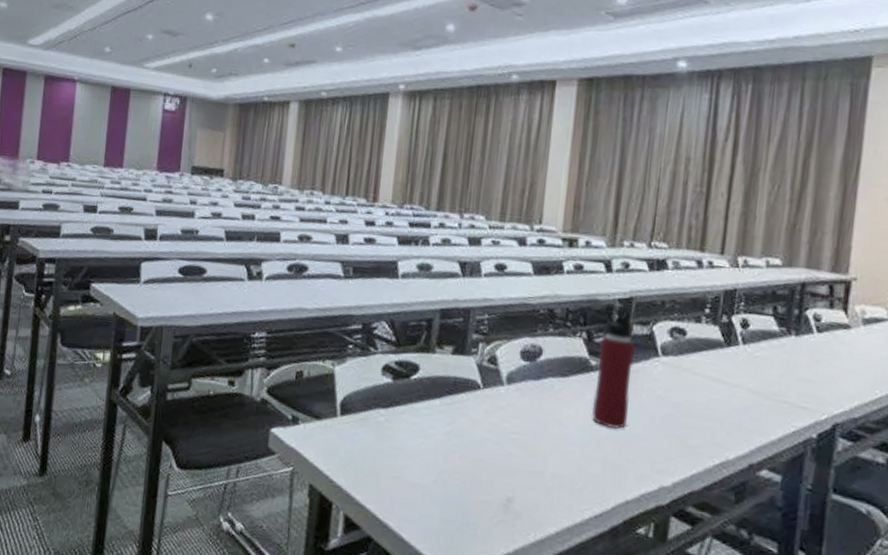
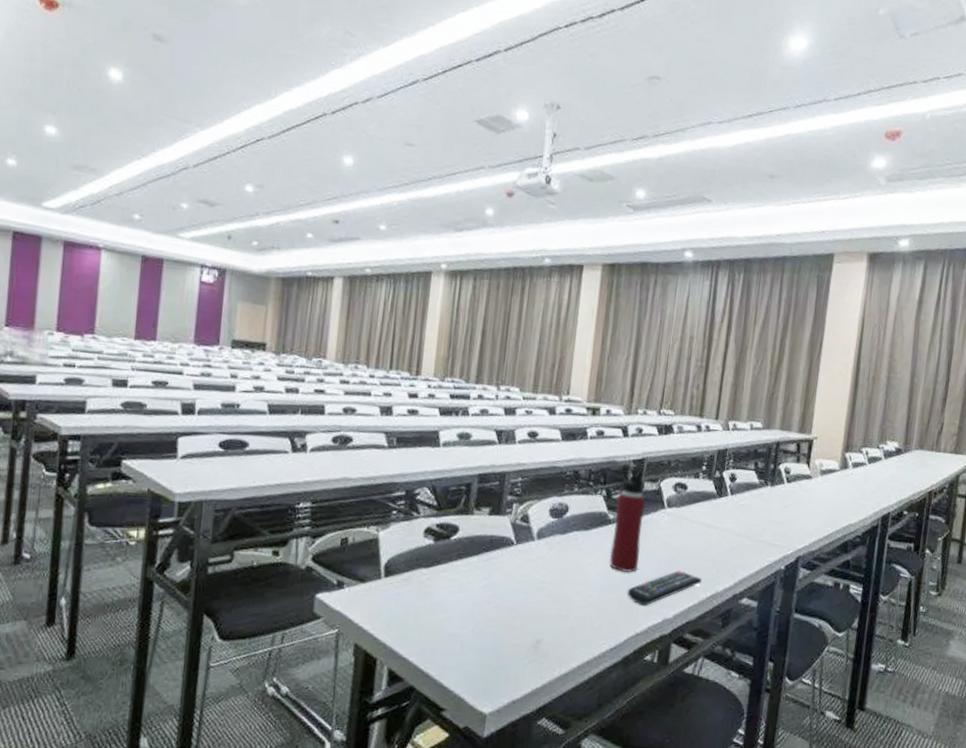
remote control: none [614,430,707,469] -> present [627,570,702,606]

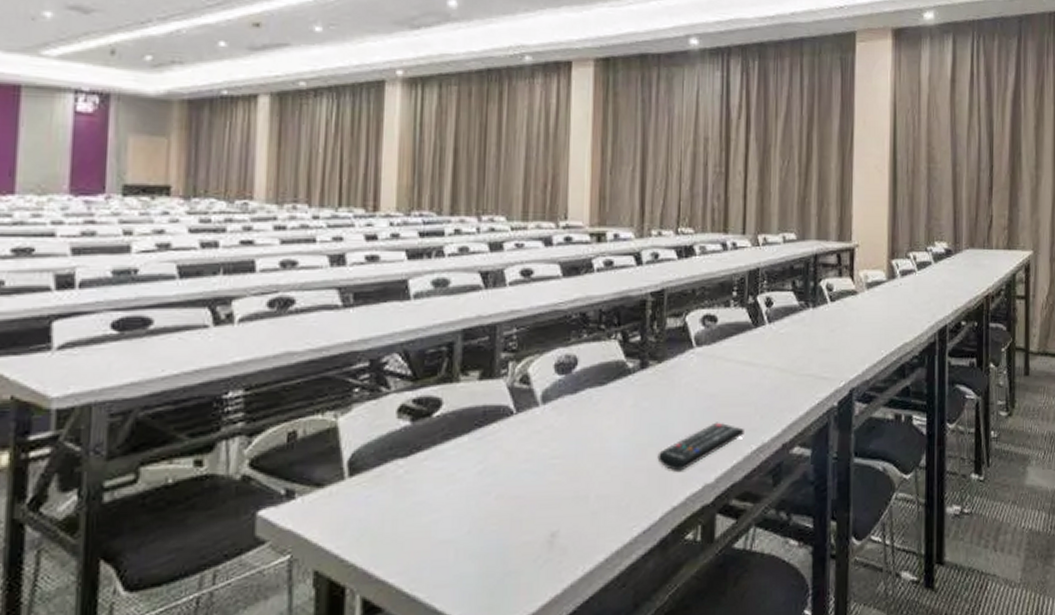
water bottle: present [609,466,646,573] -> none [632,300,670,434]

